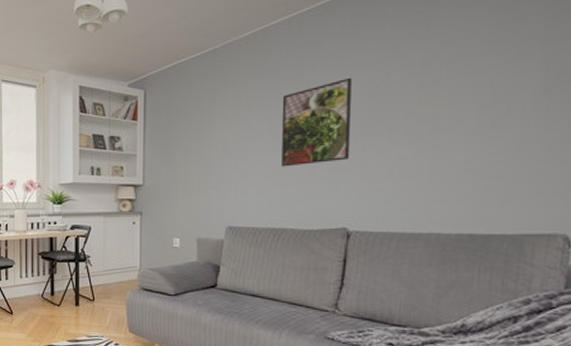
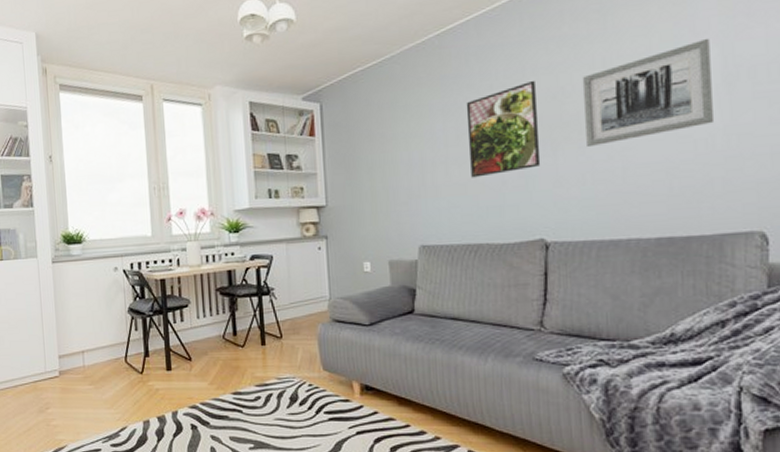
wall art: none [396,43,533,143] -> present [582,38,713,146]

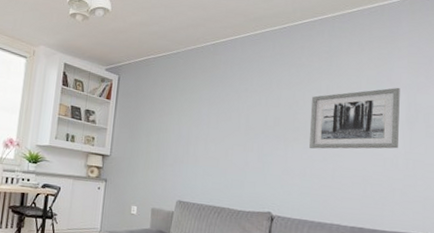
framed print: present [466,81,541,178] -> none [223,92,278,157]

